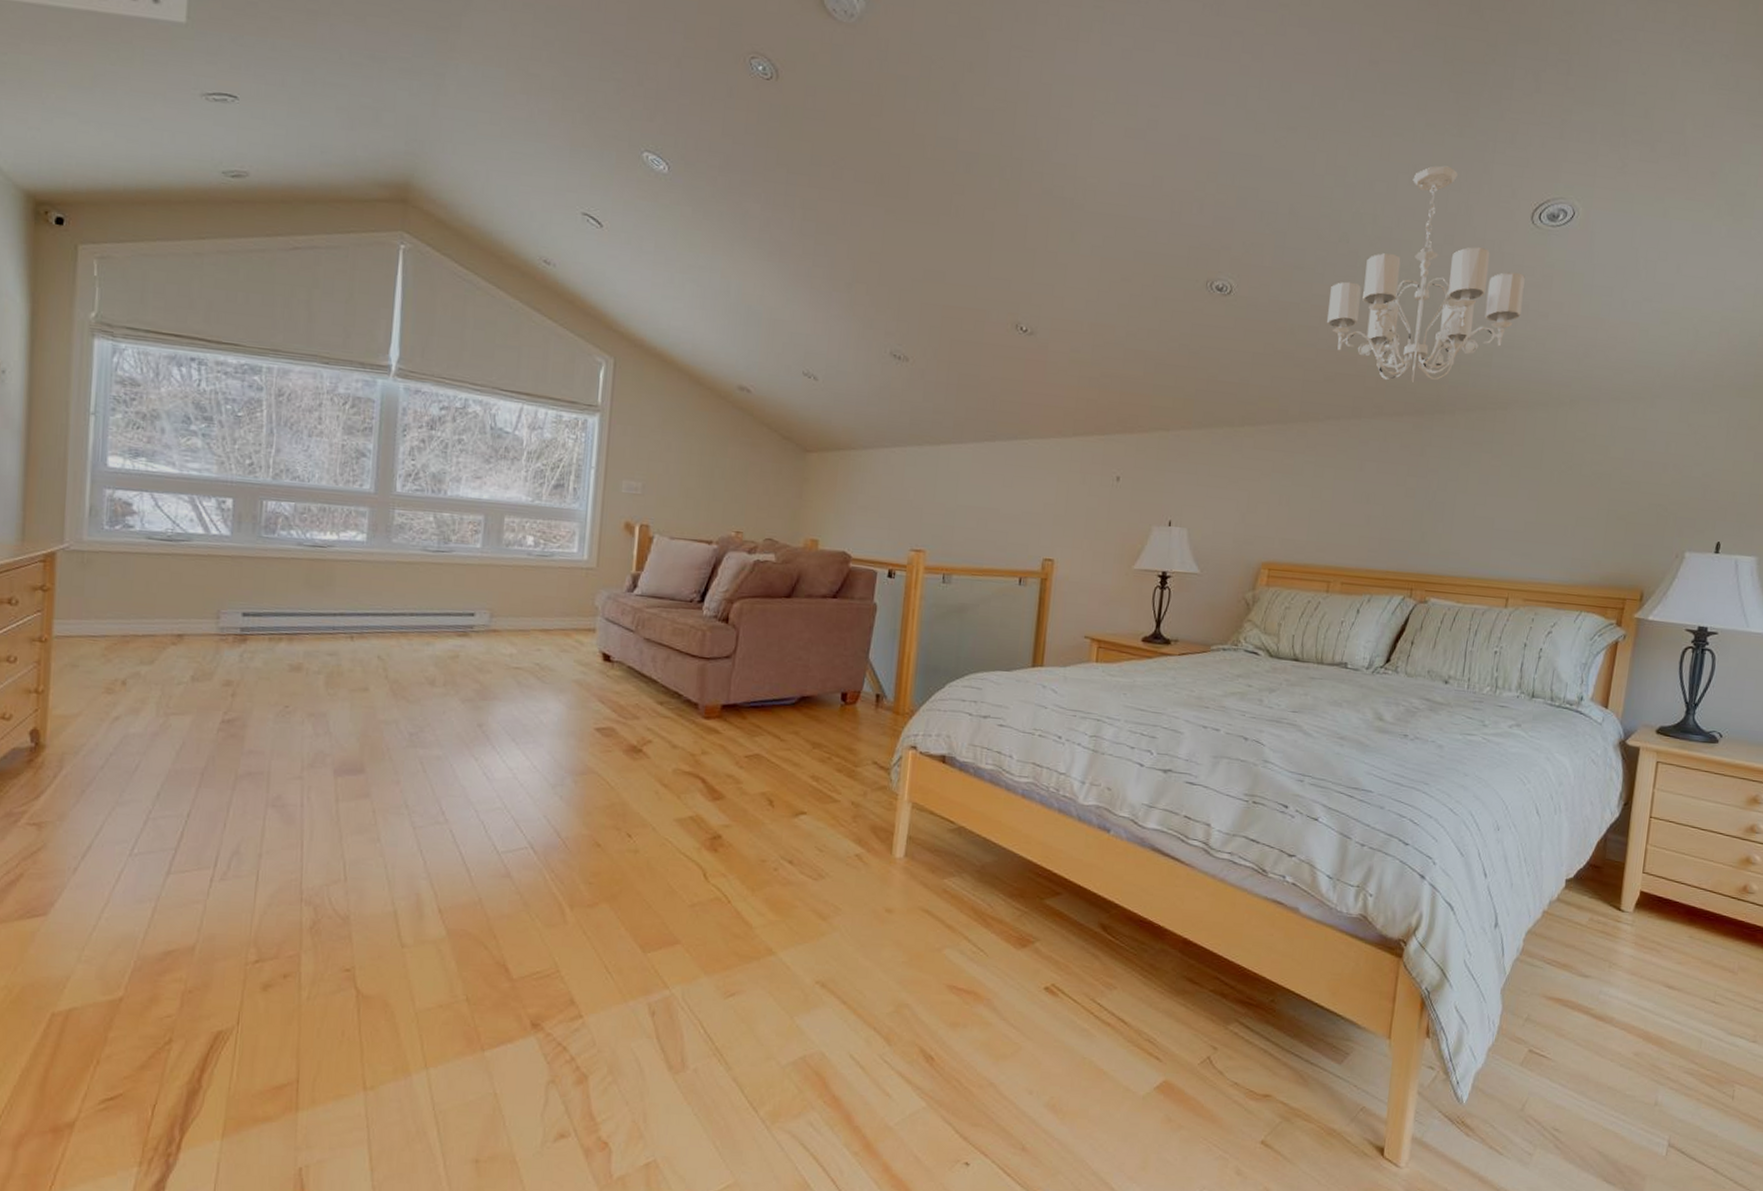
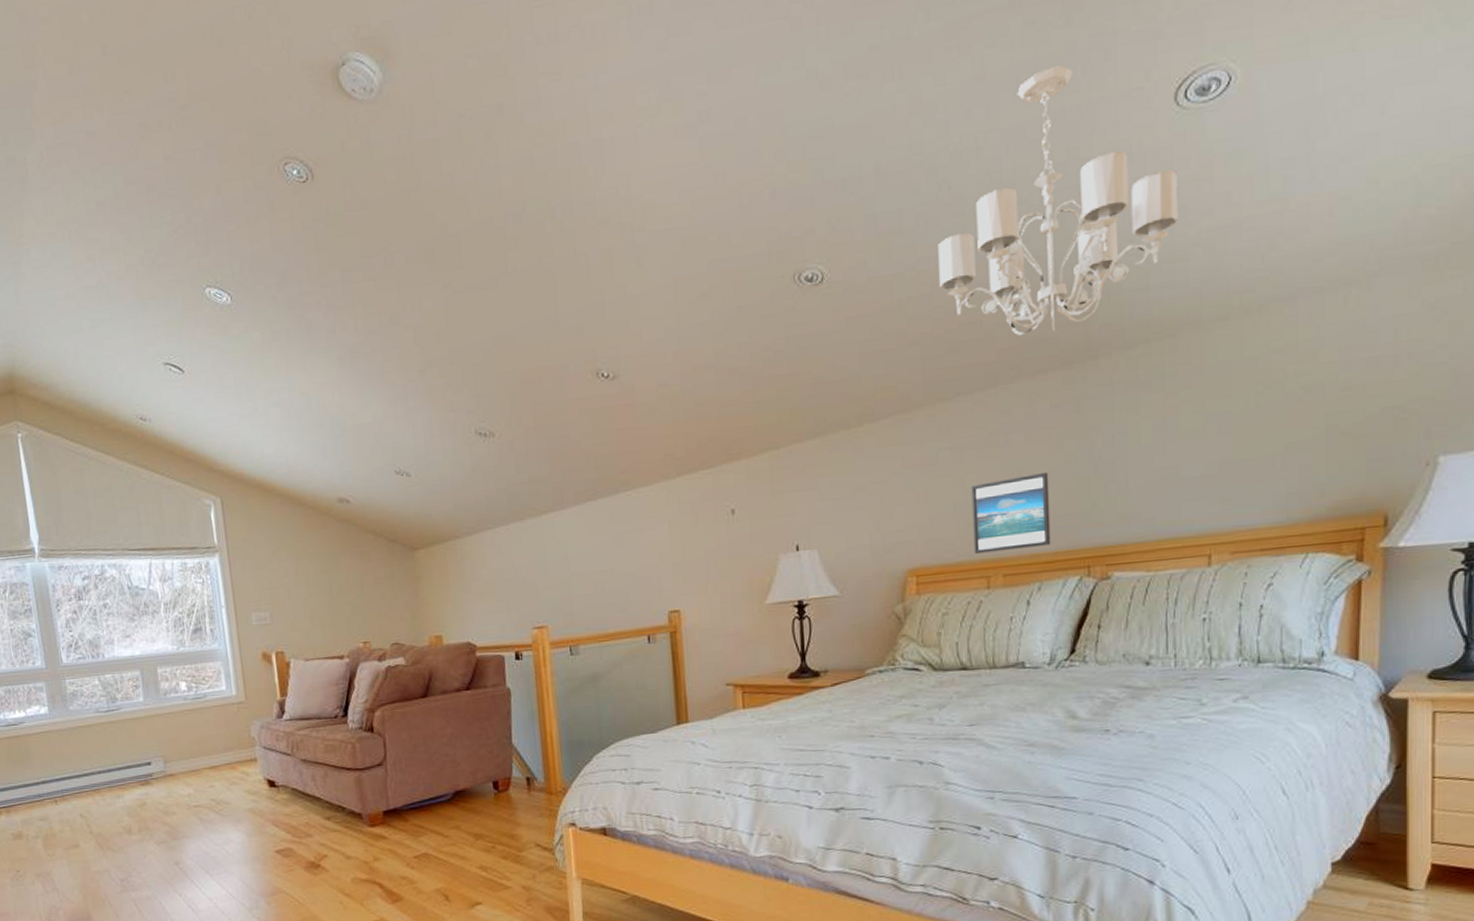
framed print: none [1320,499,1391,564] -> present [971,473,1051,554]

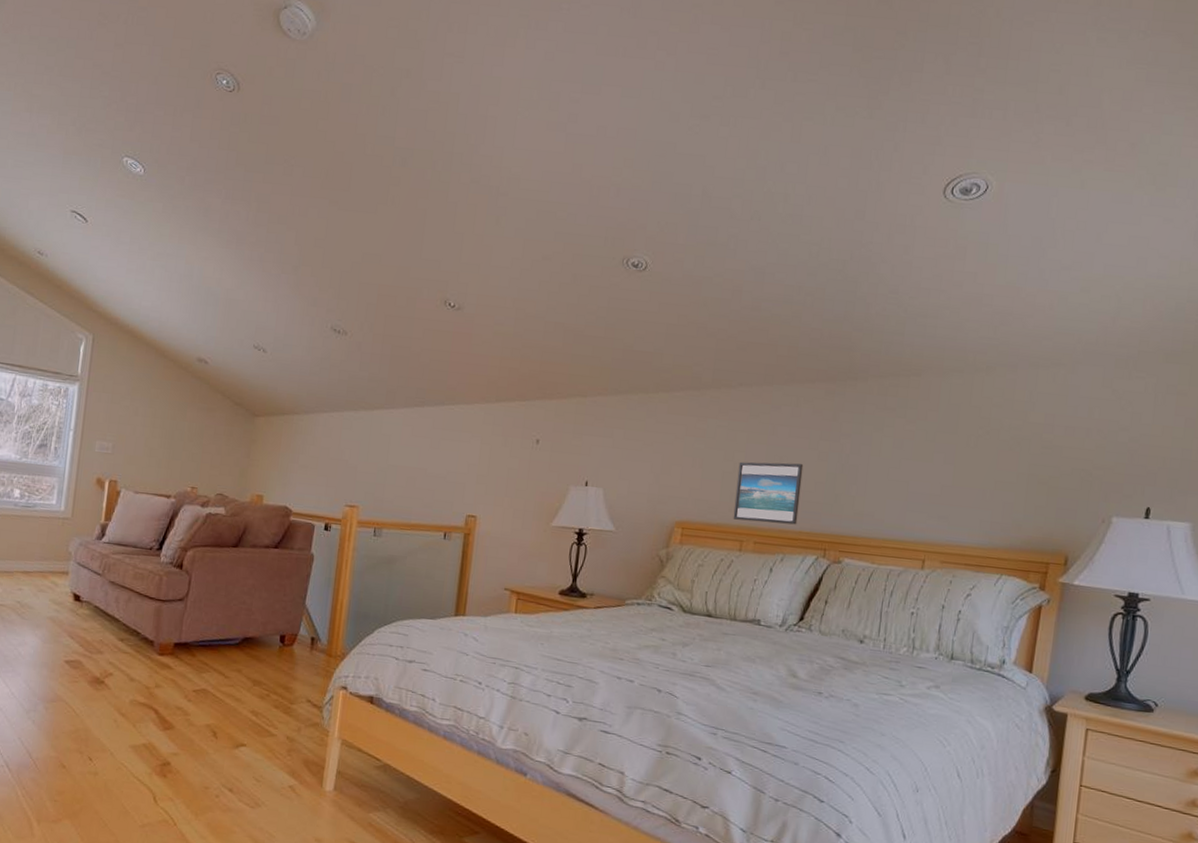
chandelier: present [938,65,1178,335] -> none [739,146,938,351]

